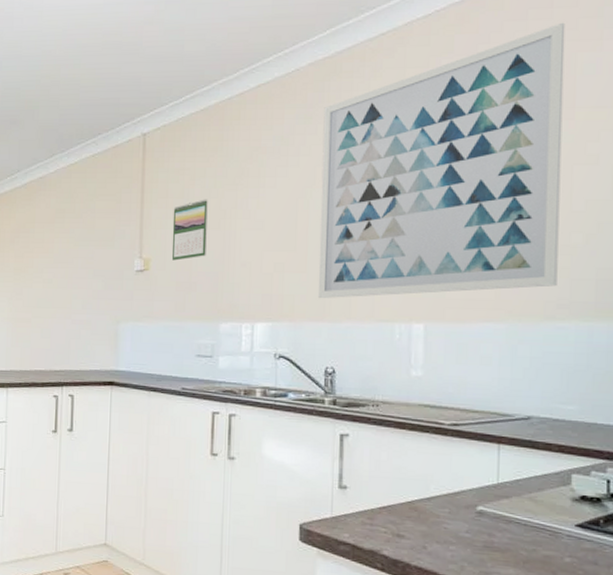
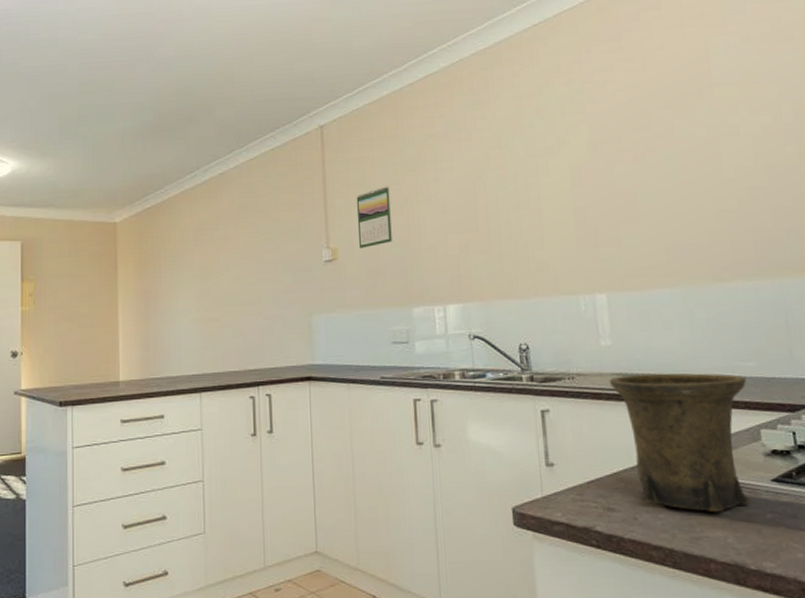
wall art: present [317,22,566,299] -> none [490,10,721,277]
mug: none [415,407,565,550] -> present [609,373,750,512]

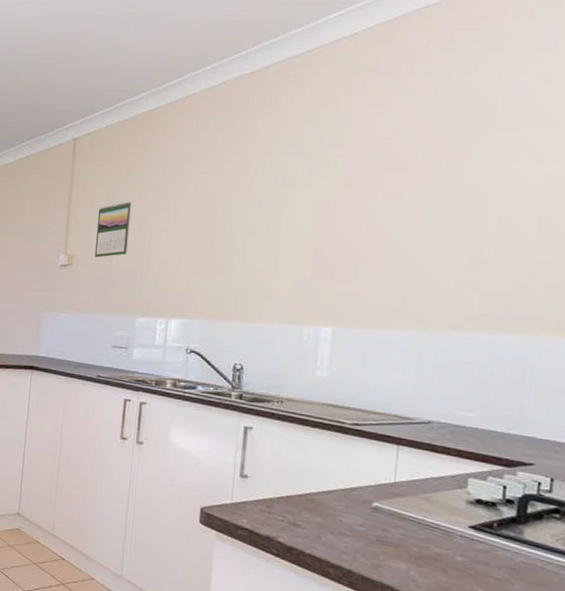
mug: present [609,373,750,512] -> none [318,406,465,546]

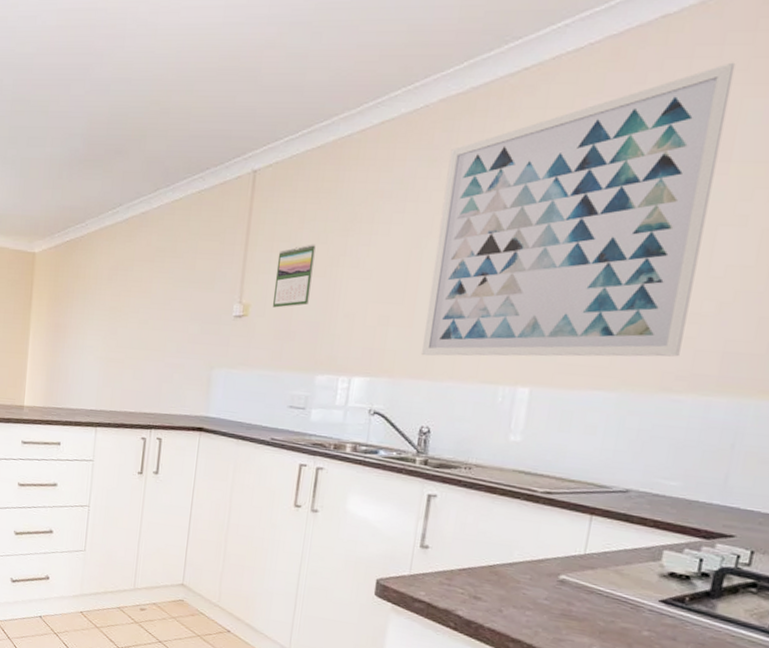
wall art: none [230,44,492,300] -> present [421,62,736,357]

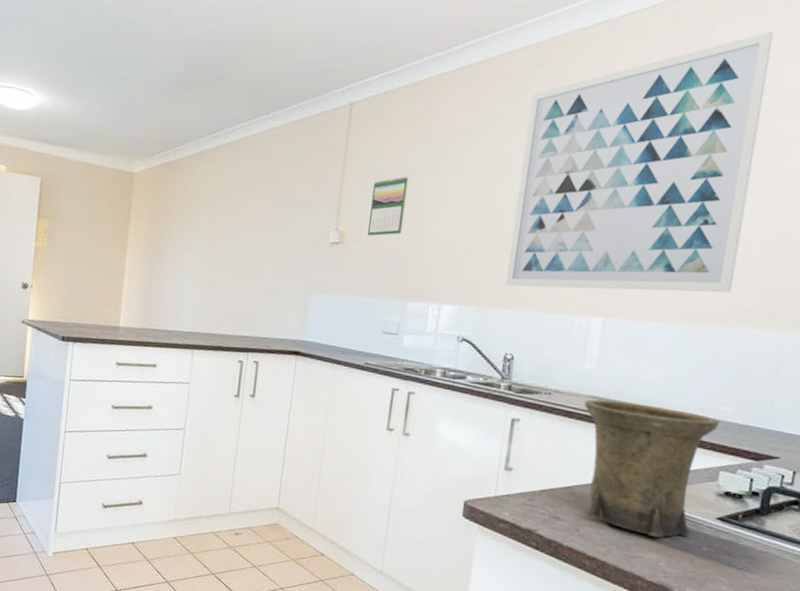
mug: none [508,473,665,621] -> present [584,399,721,538]

